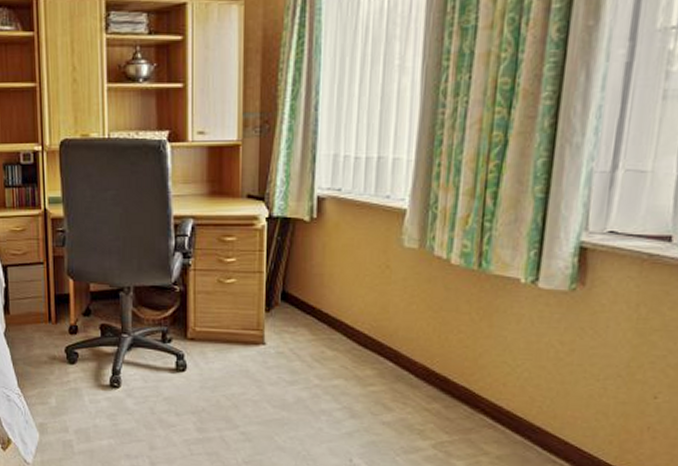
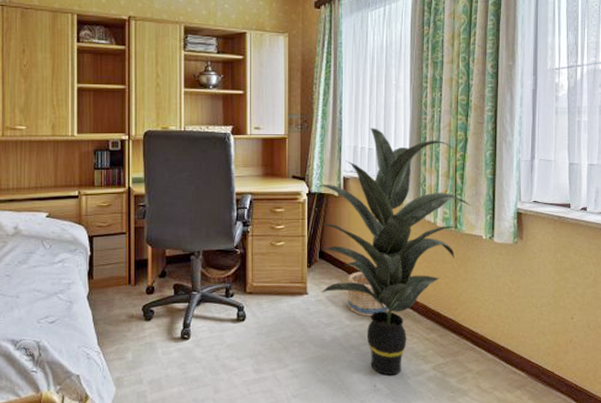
indoor plant: none [282,128,507,450] -> present [319,128,472,376]
basket: none [317,320,375,376] -> present [347,272,389,317]

